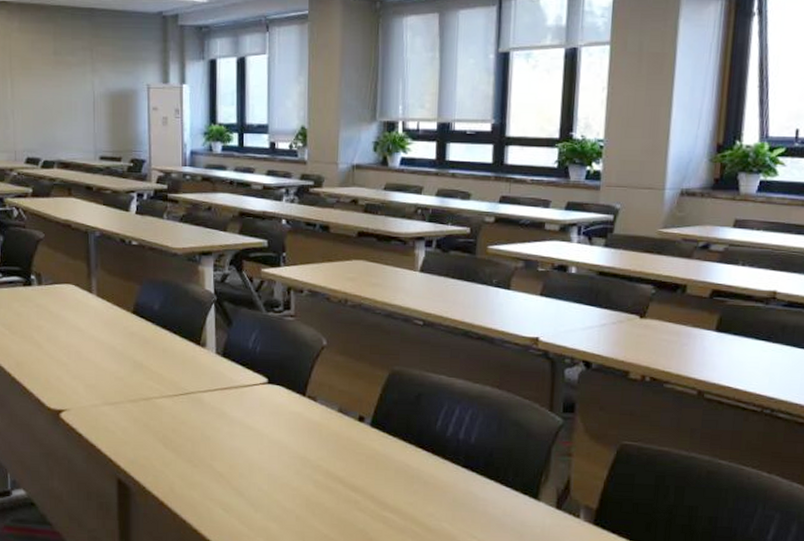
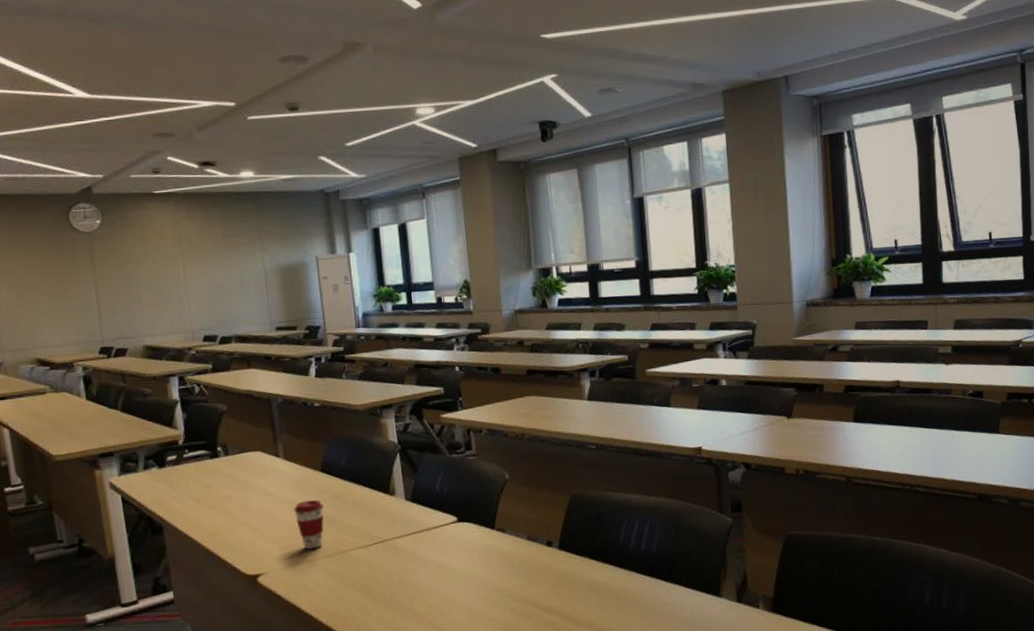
coffee cup: none [102,341,132,392] -> present [294,500,324,550]

